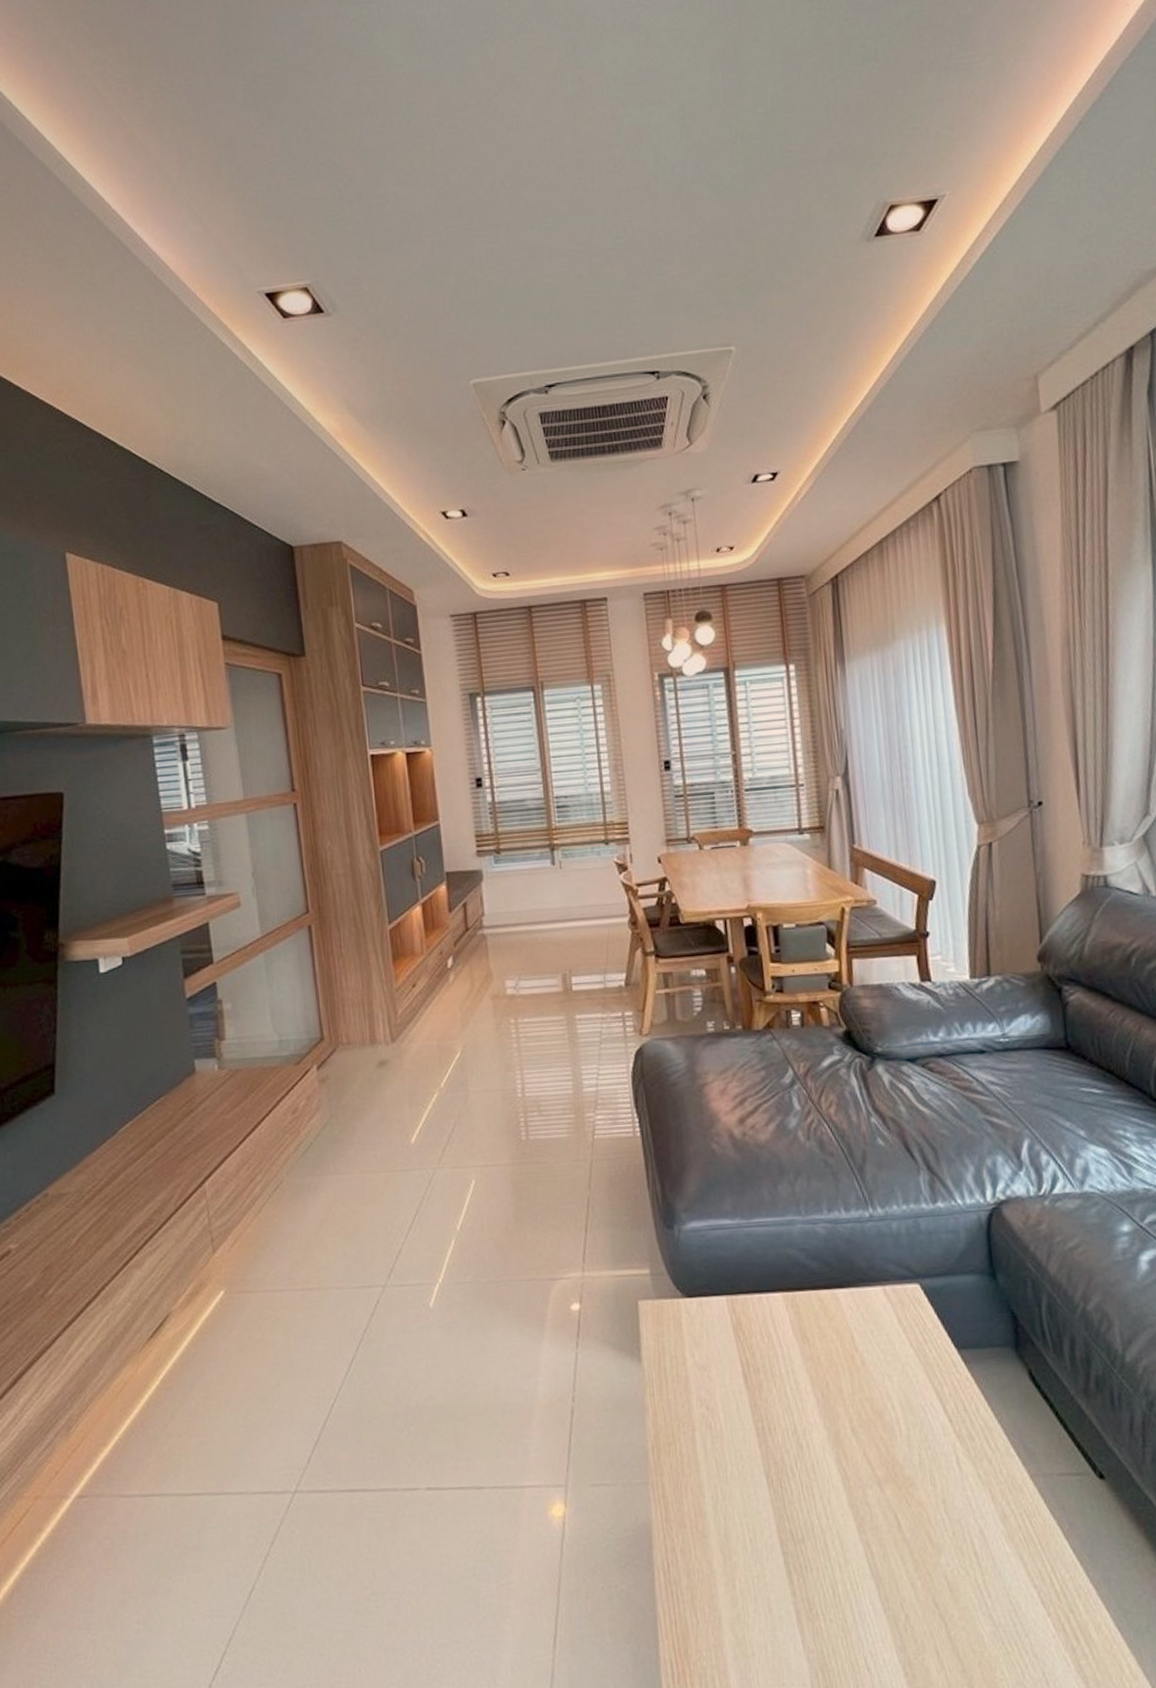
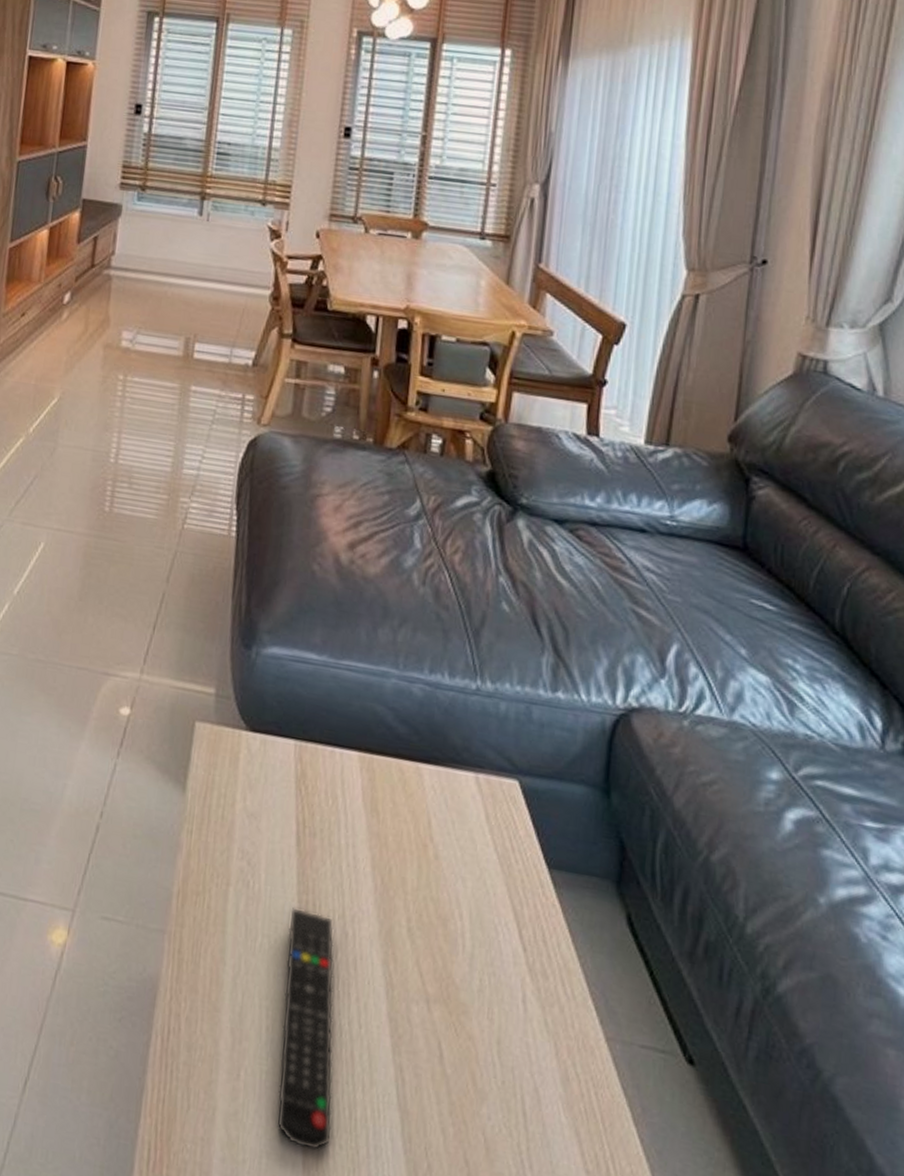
remote control: none [750,1434,823,1631] -> present [276,907,335,1151]

